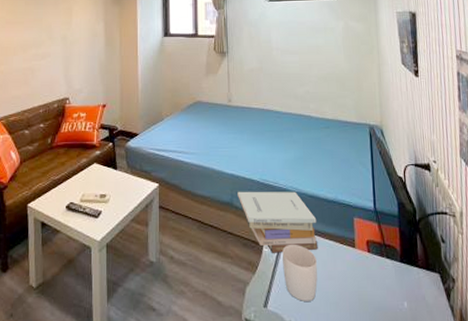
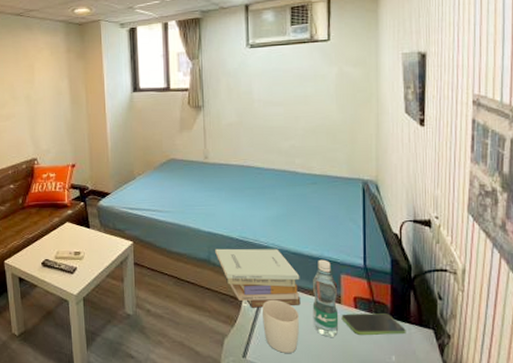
bottle: none [328,202,354,283] -> present [312,259,339,337]
phone: none [356,257,415,280] -> present [341,313,406,335]

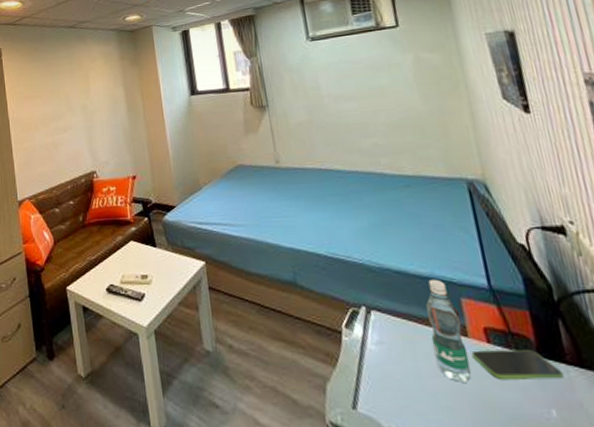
books: present [215,248,301,308] -> none [301,267,416,343]
mug: present [262,299,300,353] -> none [367,331,422,404]

